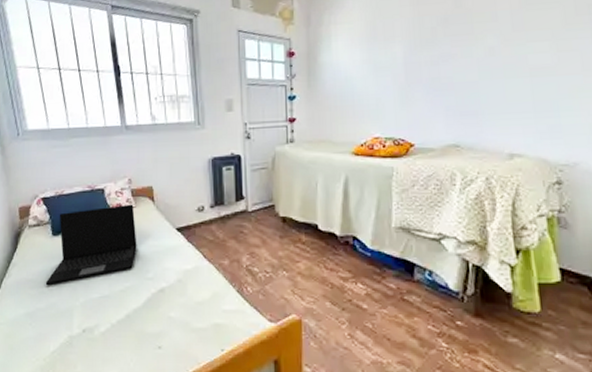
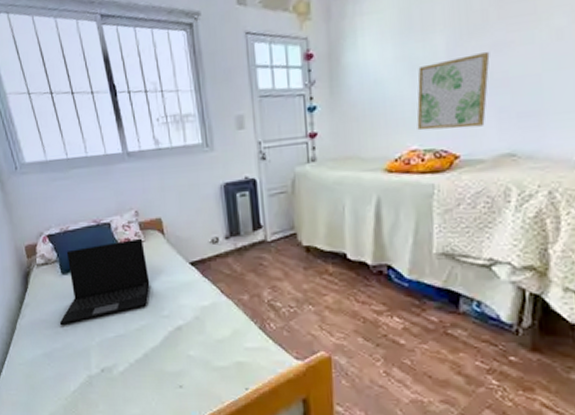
wall art: none [379,61,438,122] -> present [416,52,490,131]

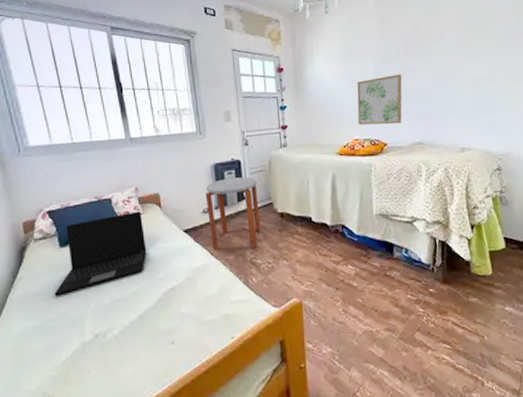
side table: none [214,200,281,289] -> present [205,177,261,251]

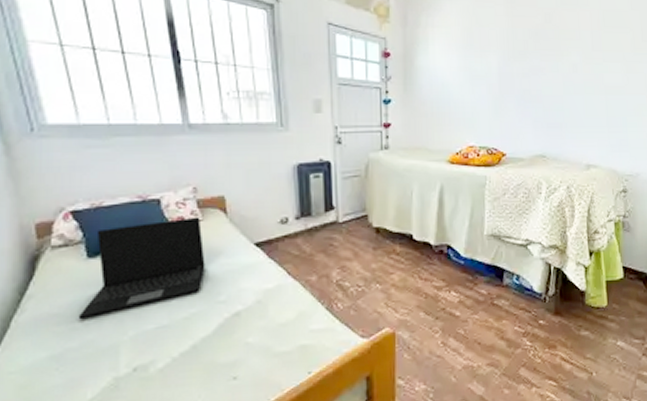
side table: present [205,177,261,251] -> none [284,182,351,270]
wall art: present [357,74,402,126] -> none [474,74,529,132]

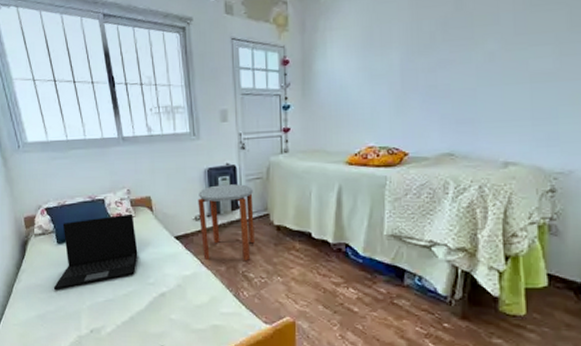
side table: none [284,182,351,270] -> present [198,184,255,261]

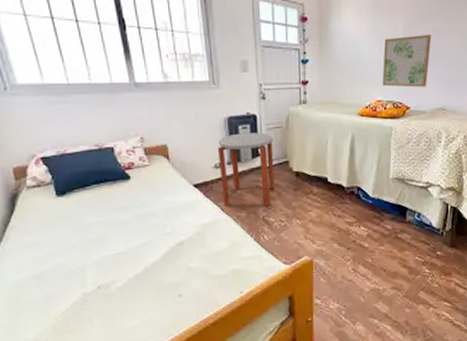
laptop: present [53,213,138,291] -> none [51,162,153,247]
wall art: none [374,68,436,131] -> present [382,35,432,87]

